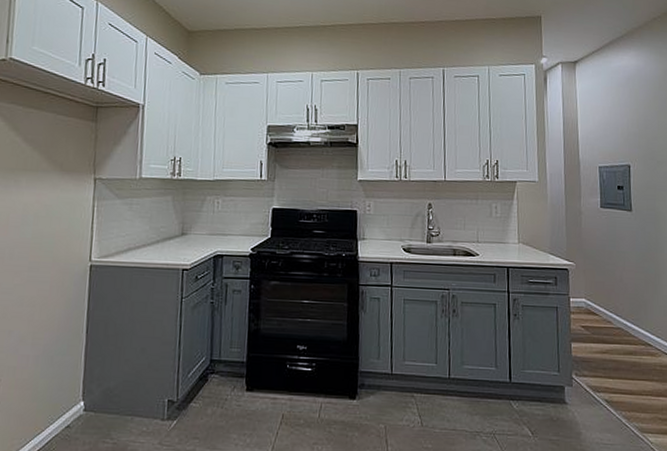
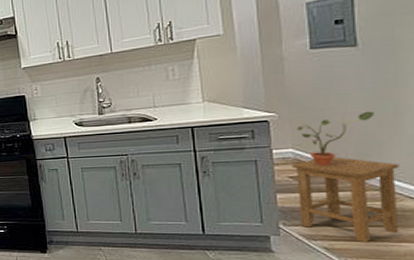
stool: none [584,310,658,397] -> present [292,156,399,243]
potted plant: none [589,270,642,319] -> present [297,111,374,167]

